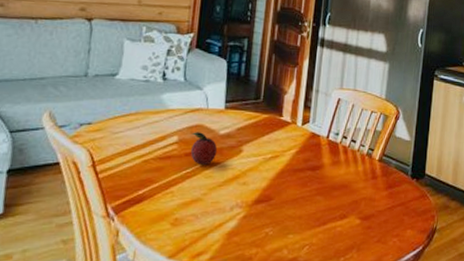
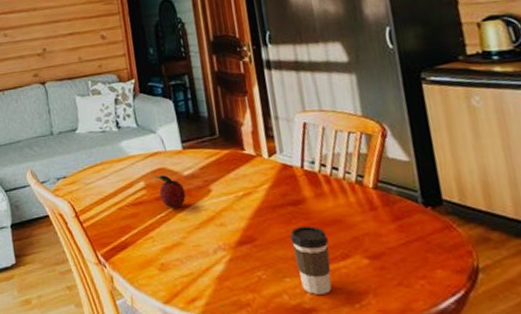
coffee cup: none [301,190,334,249] -> present [290,226,332,294]

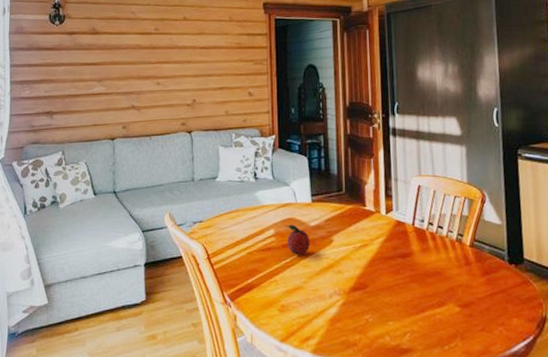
coffee cup: present [290,226,332,294] -> none [397,277,429,337]

